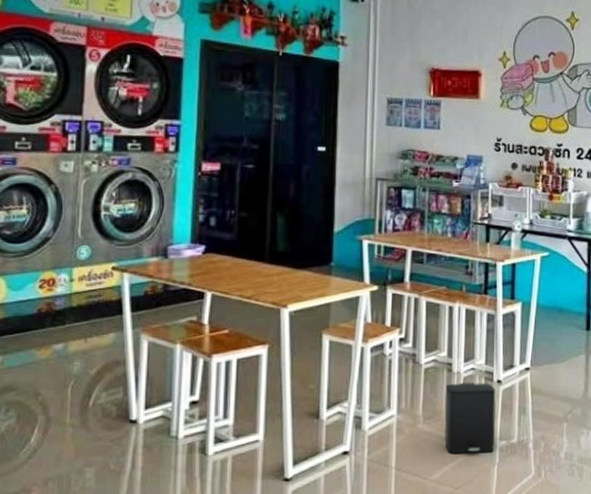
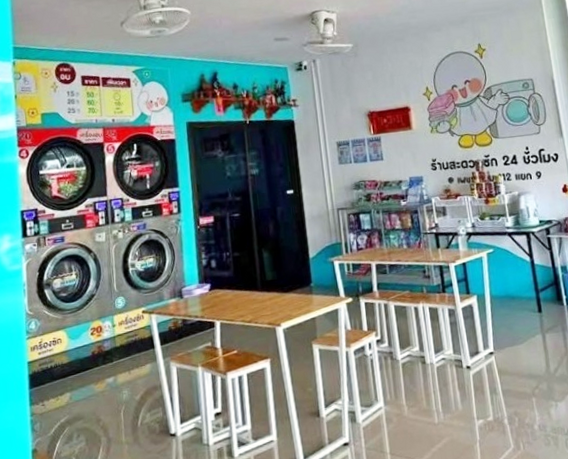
pedal bin: present [444,382,496,455] -> none [422,370,474,437]

